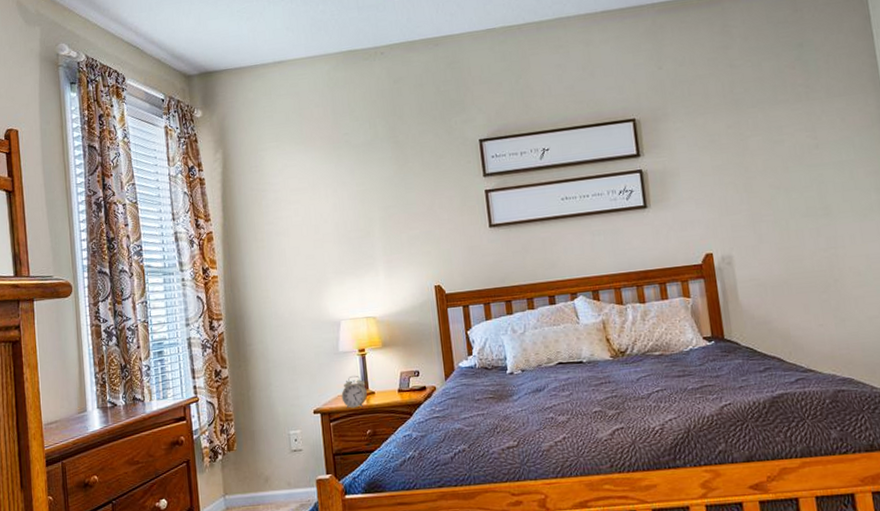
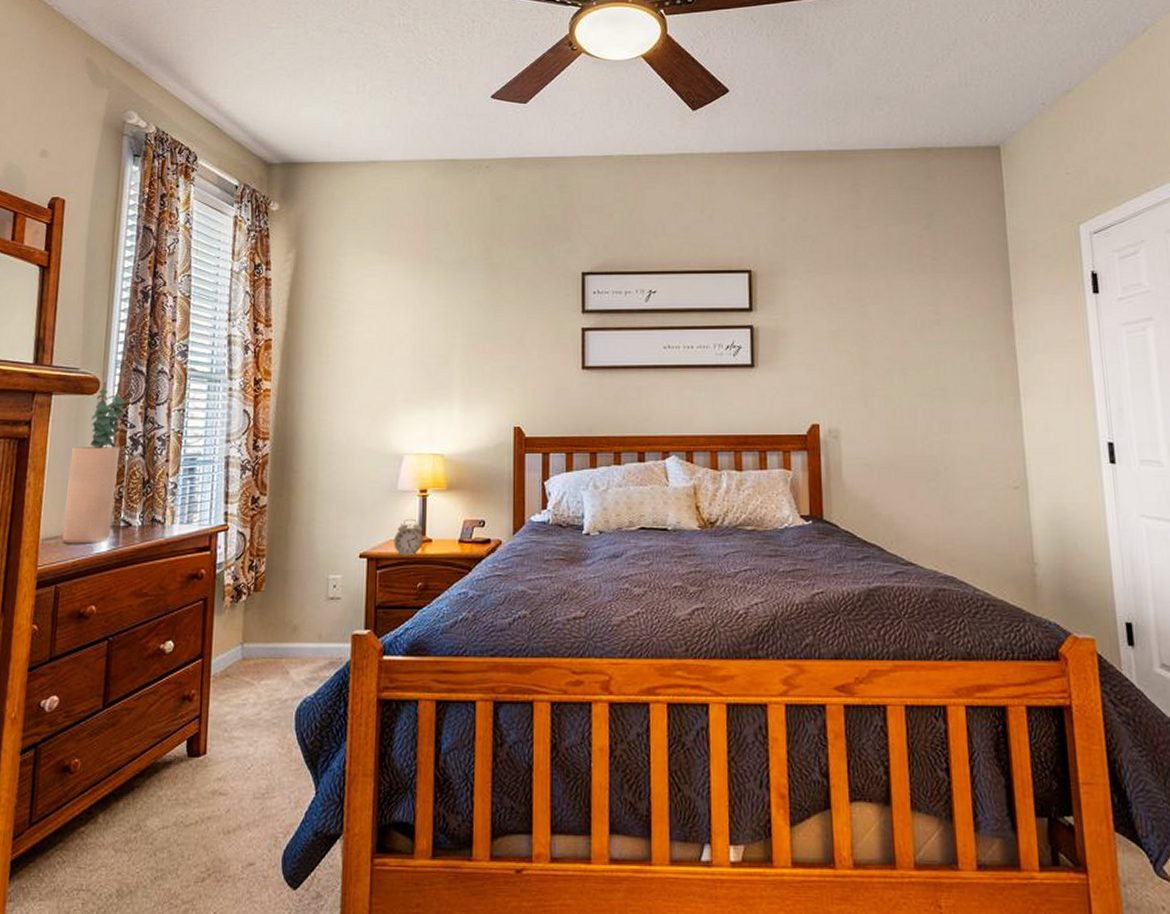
vase: none [57,286,101,426] -> present [62,382,126,544]

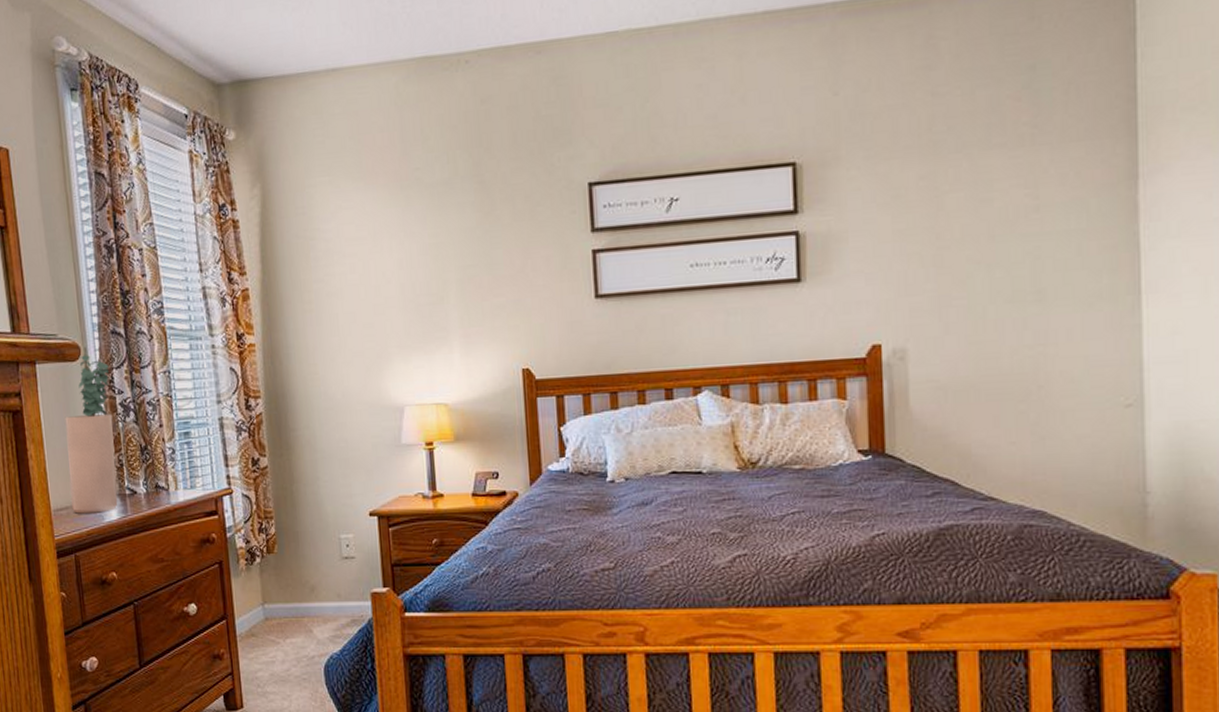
alarm clock: present [393,518,424,556] -> none [403,473,435,513]

